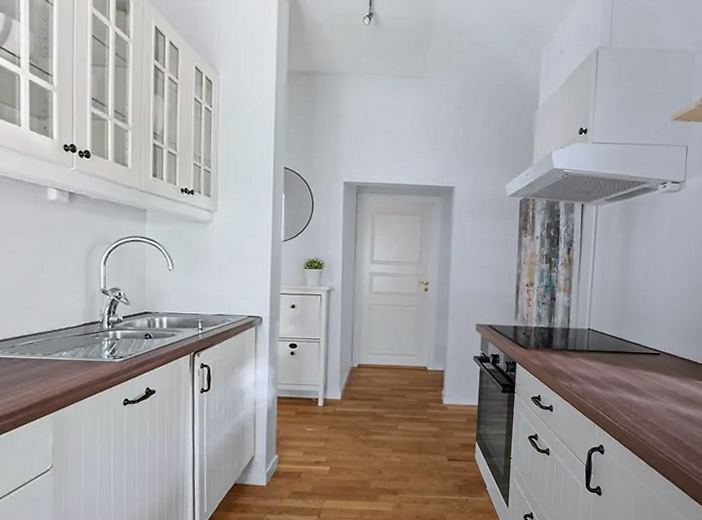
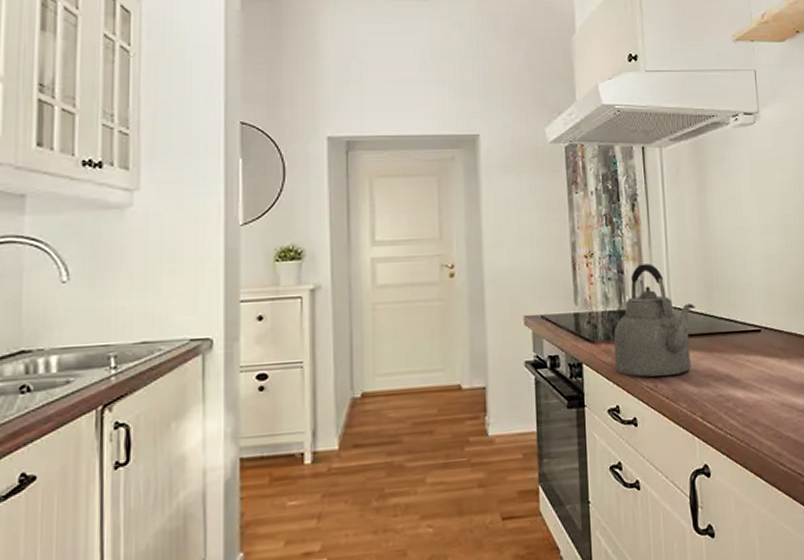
kettle: none [540,295,609,379] -> present [614,264,695,377]

